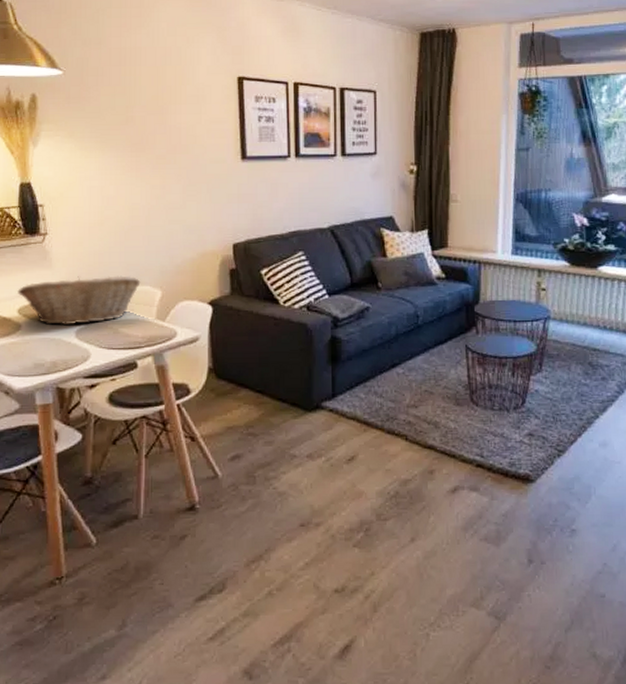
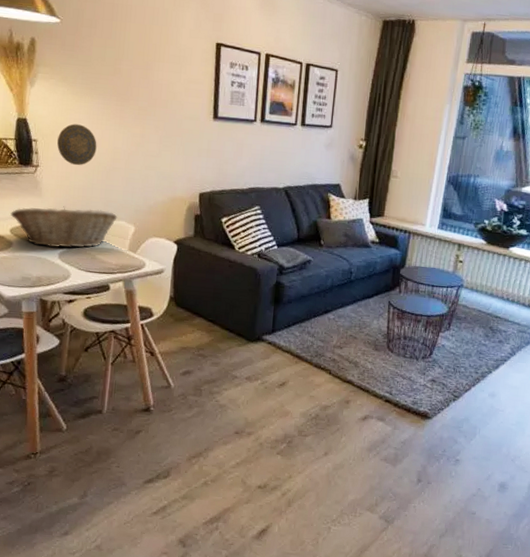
decorative plate: none [67,182,112,229] -> present [57,124,97,166]

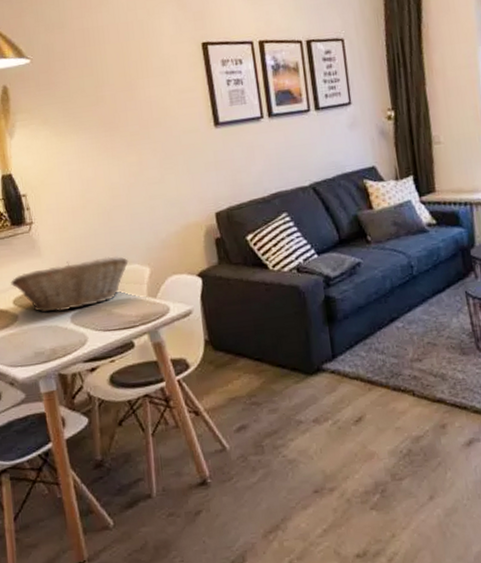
decorative plate: present [57,124,97,166] -> none [48,166,93,214]

